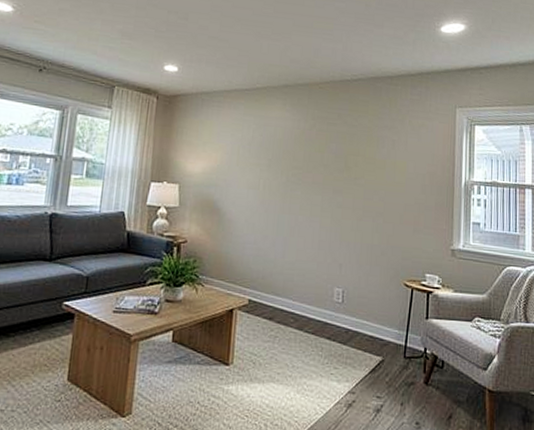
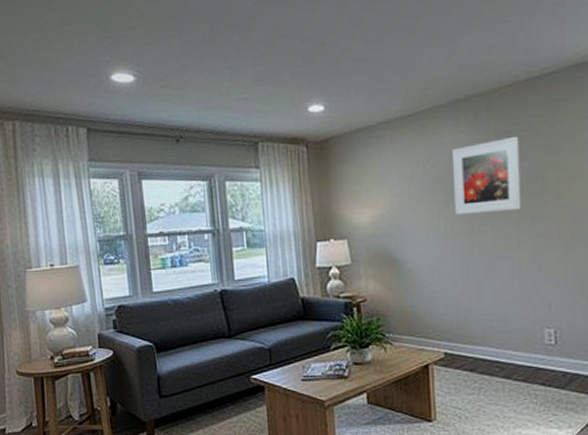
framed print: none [273,122,331,183] -> present [451,136,521,215]

